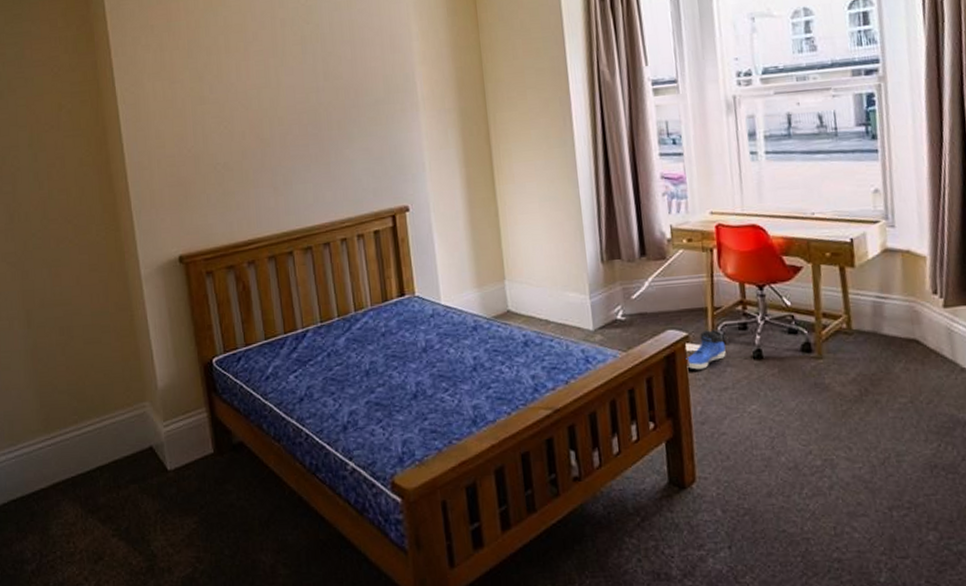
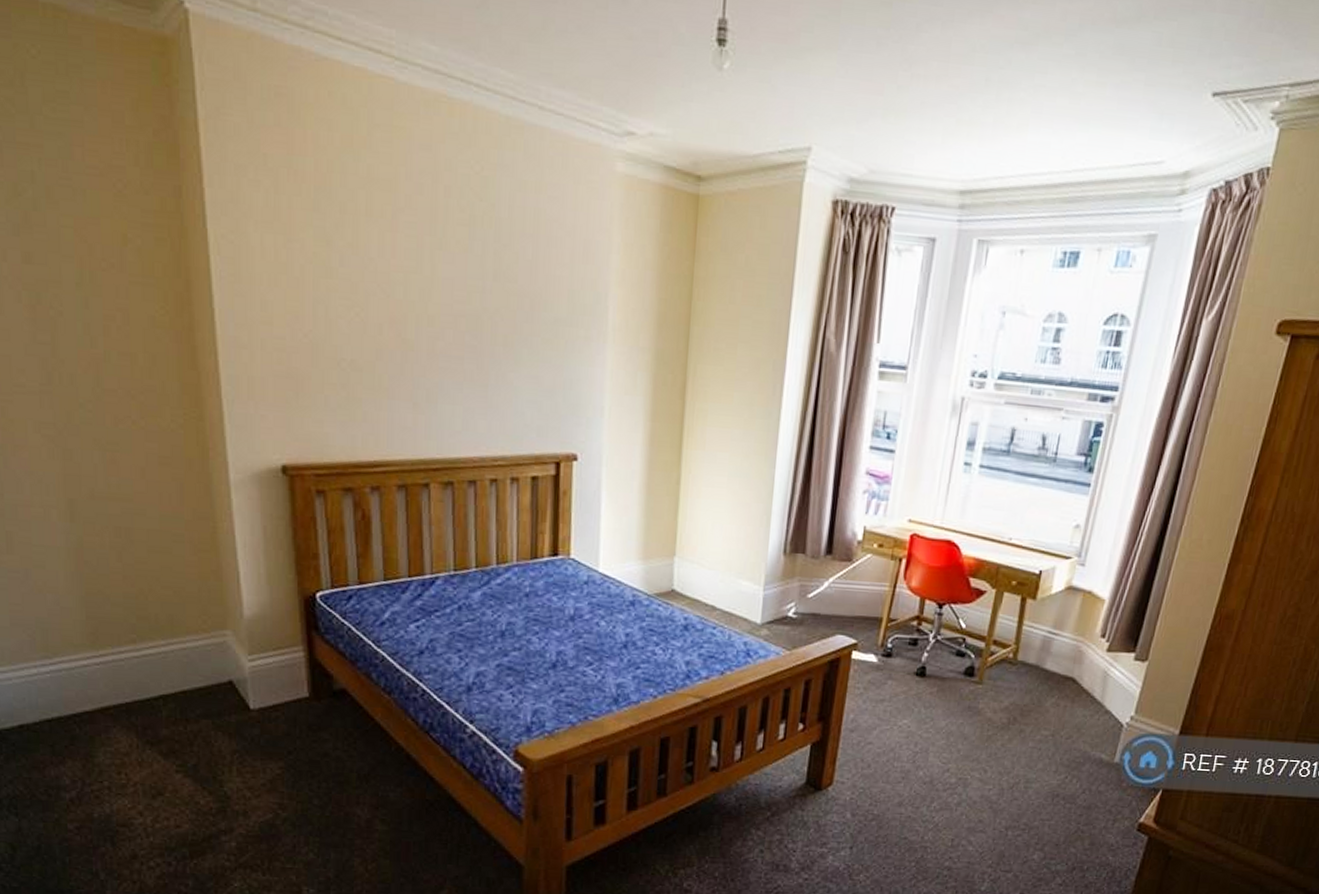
sneaker: present [686,330,726,370] -> none [849,640,893,679]

